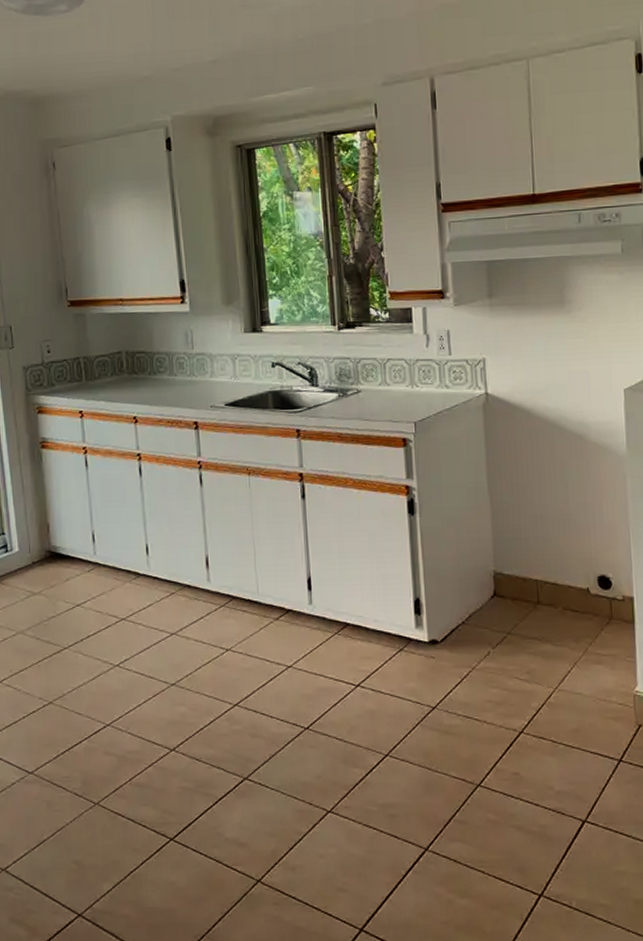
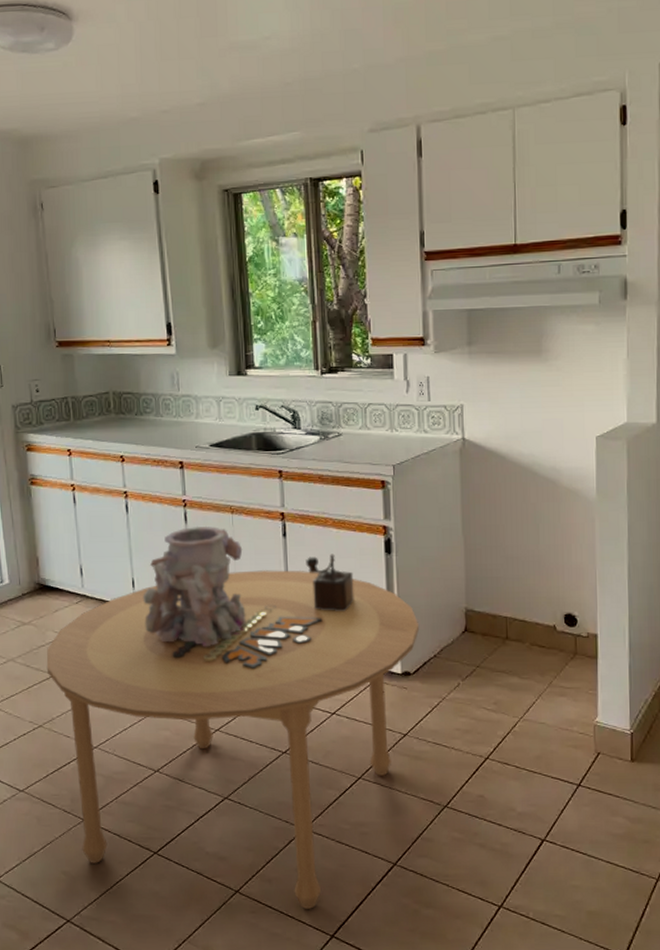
dining table: none [57,533,447,900] -> present [46,570,420,909]
vase: none [157,488,265,615] -> present [143,525,246,646]
pepper mill: none [326,515,377,576] -> present [305,554,354,611]

